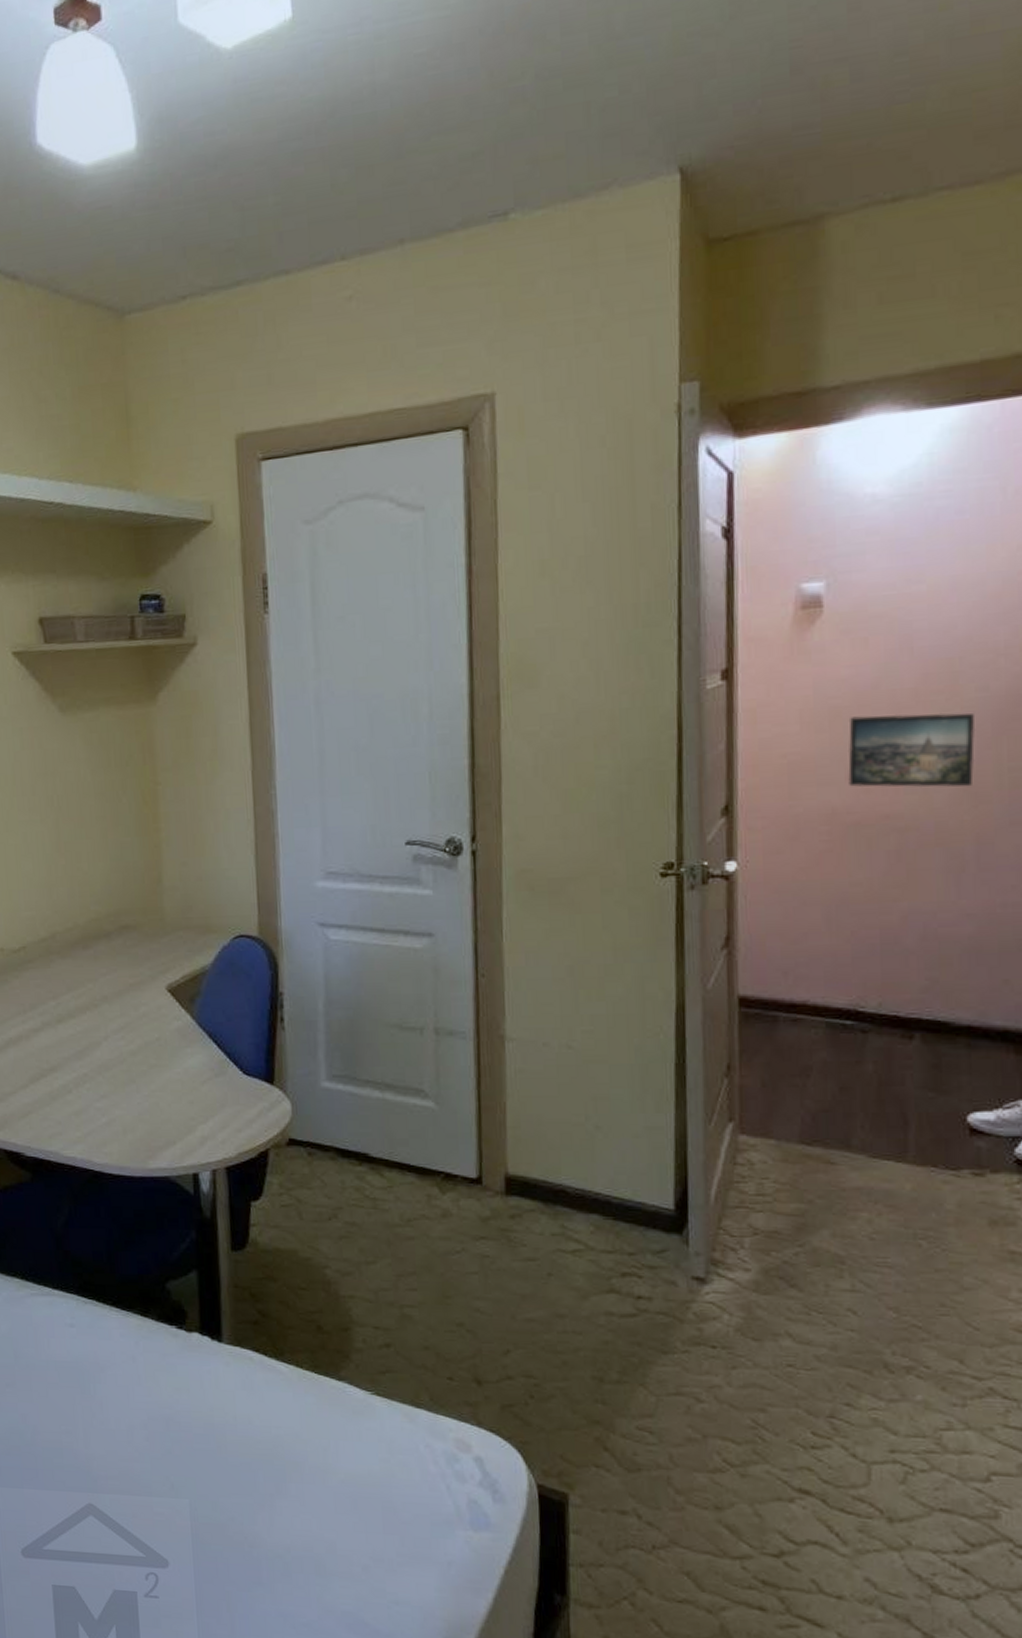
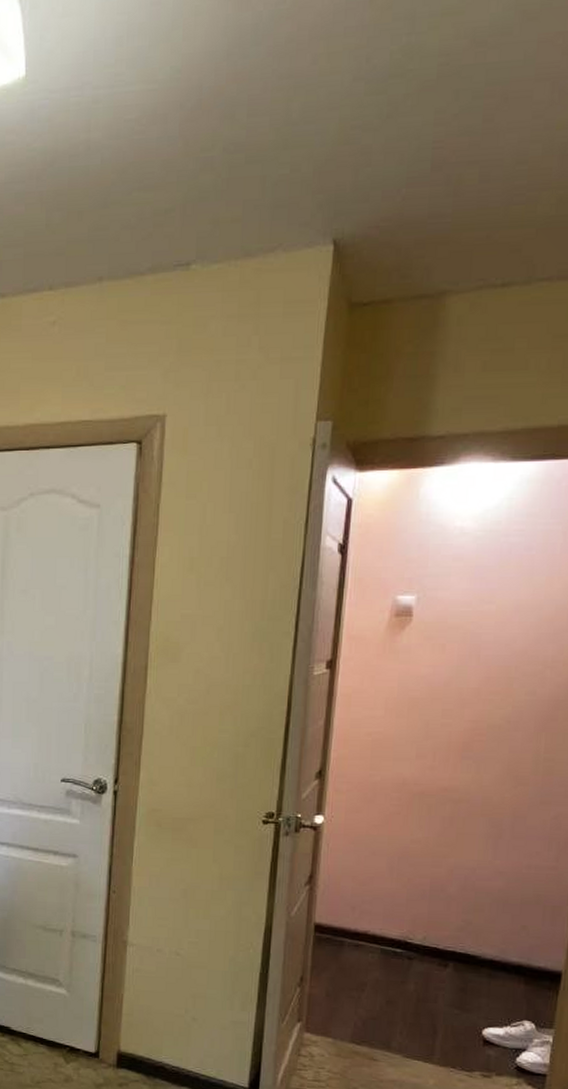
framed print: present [848,713,975,787] -> none [418,707,522,771]

